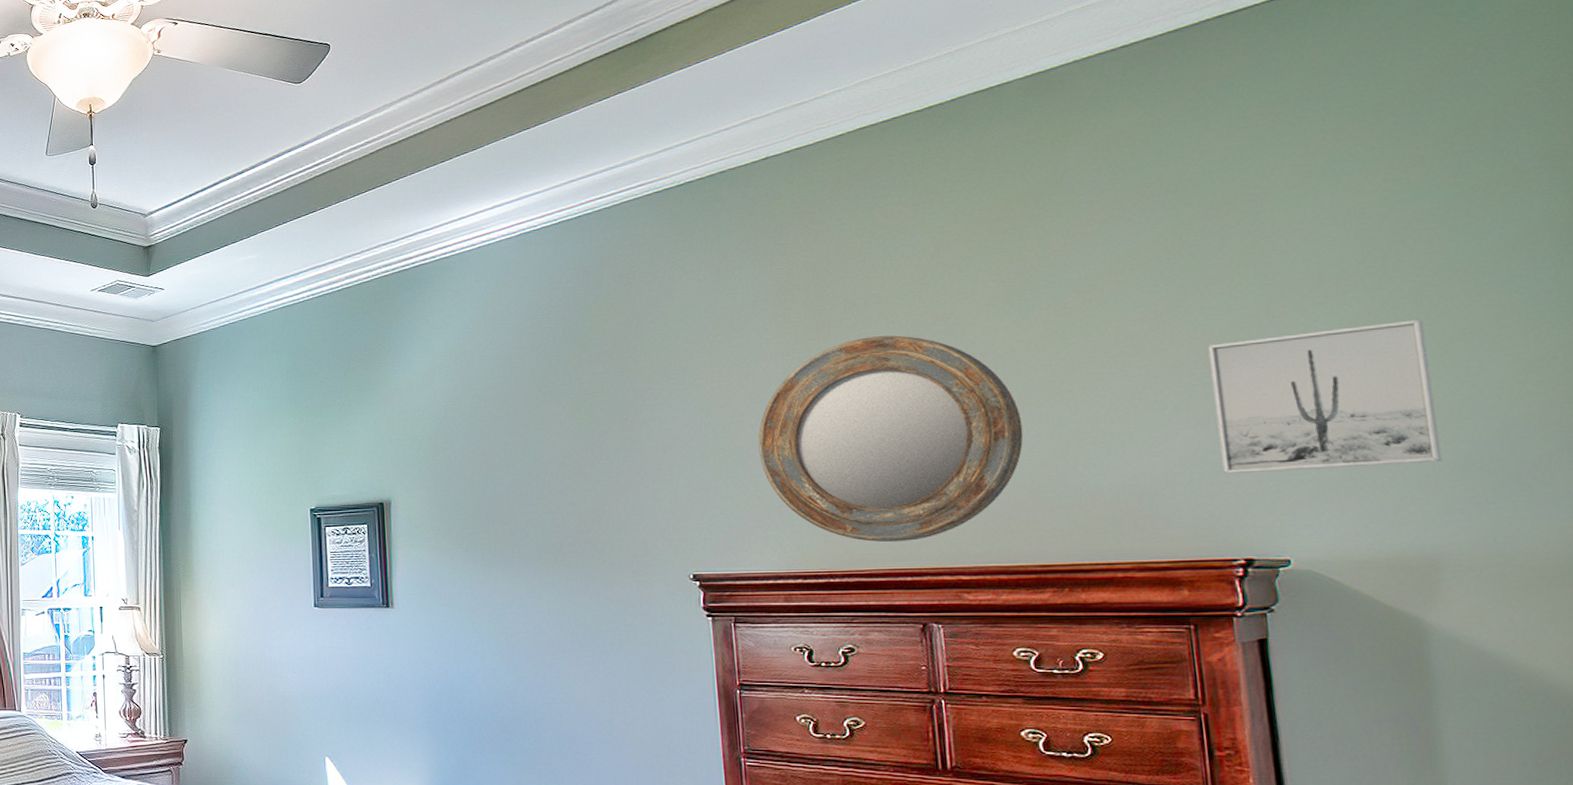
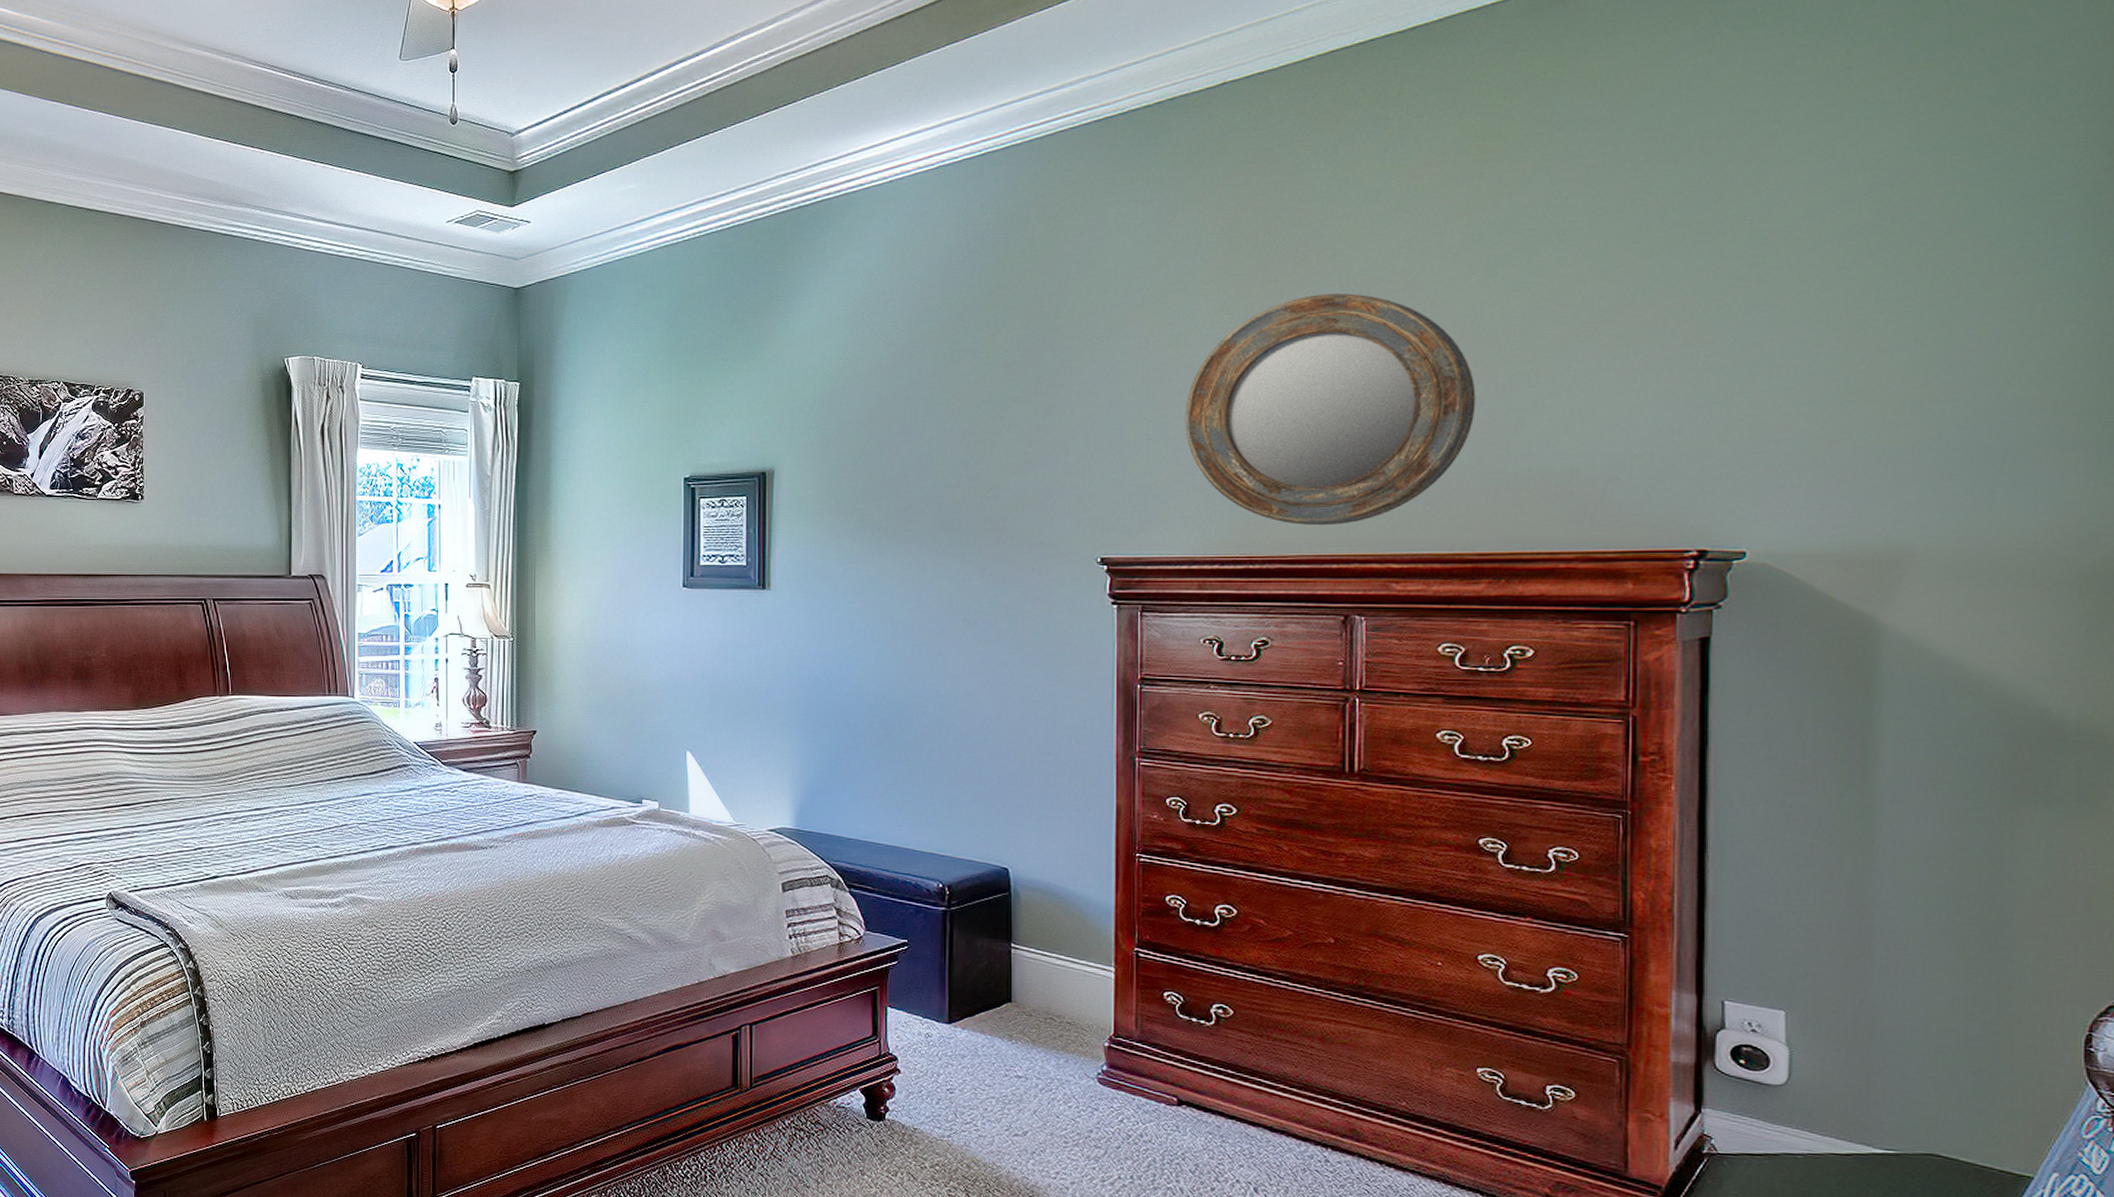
wall art: present [1207,319,1442,474] -> none [1687,287,1925,457]

